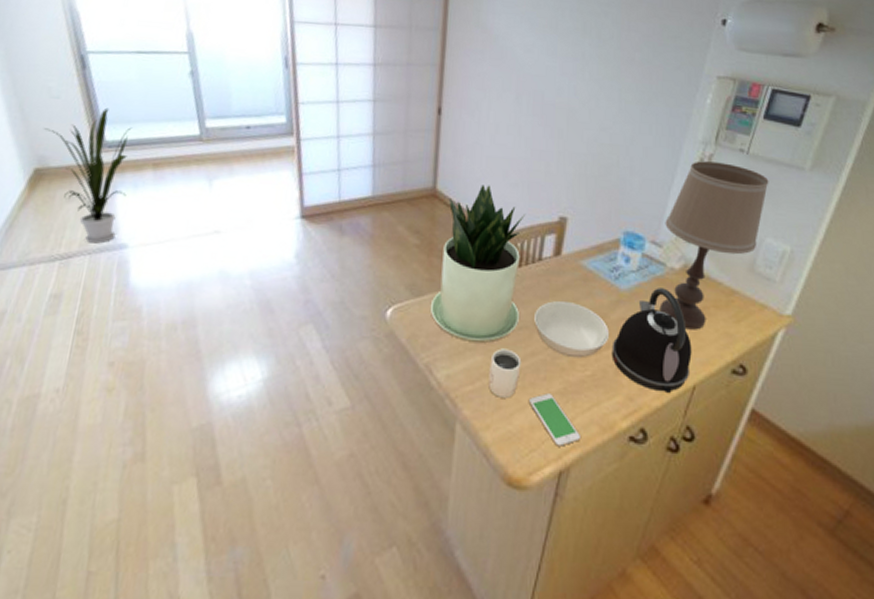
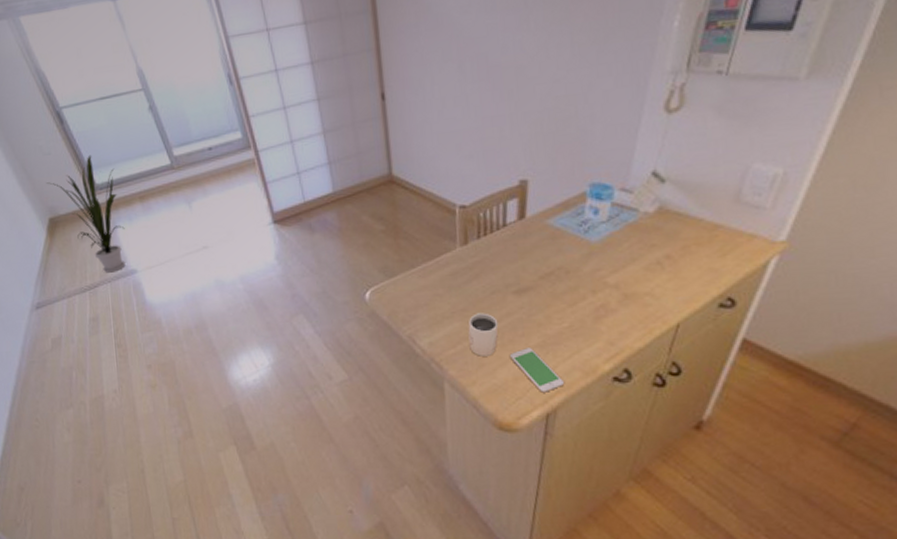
planter: present [430,184,526,344] -> none [404,161,492,312]
bowl: present [534,300,610,359] -> none [505,261,585,313]
kettle: present [611,288,692,394] -> none [587,234,674,335]
table lamp: present [659,161,769,330] -> none [634,90,755,271]

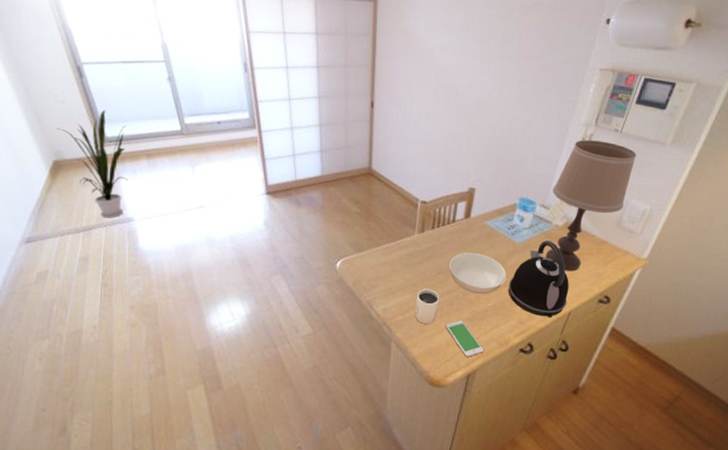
bowl: none [505,261,585,313] -> present [449,252,507,294]
kettle: none [587,234,674,335] -> present [508,240,569,318]
table lamp: none [634,90,755,271] -> present [545,140,637,271]

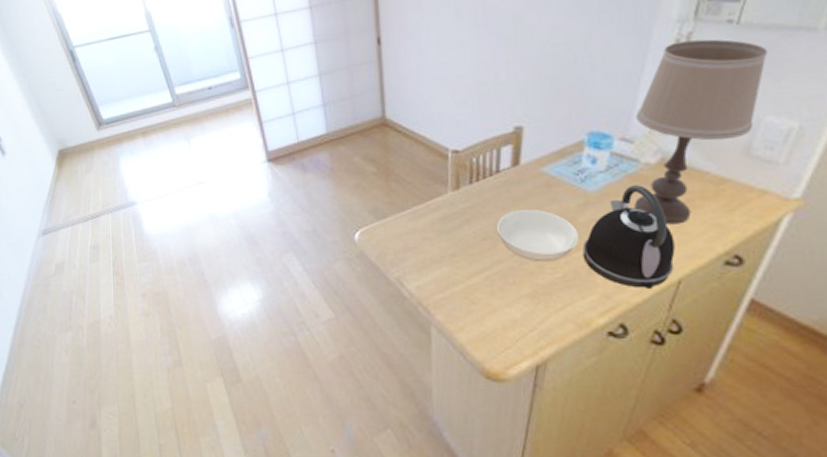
house plant: present [56,109,128,218] -> none [58,91,127,204]
mug: present [415,288,440,324] -> none [457,259,489,303]
phone: present [445,320,485,357] -> none [499,297,557,343]

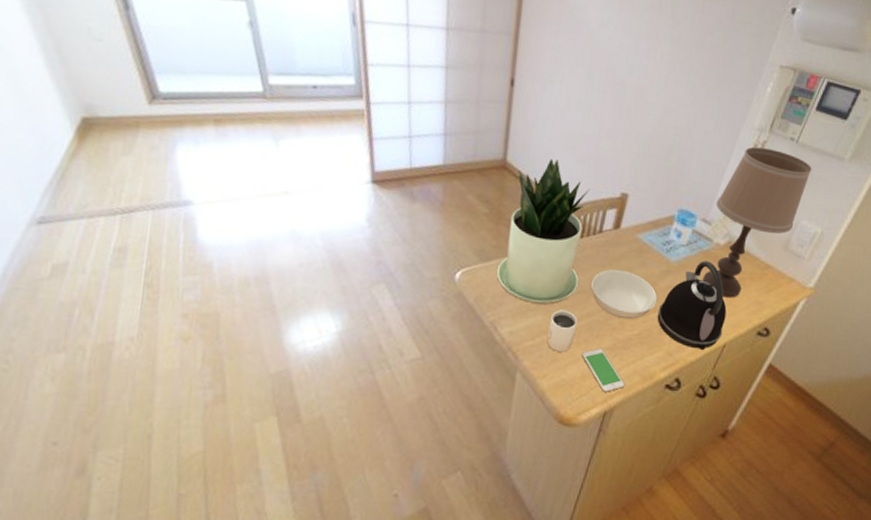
planter: none [393,106,483,256] -> present [496,159,591,305]
mug: none [457,259,489,303] -> present [547,310,578,352]
phone: none [499,297,557,343] -> present [581,349,625,392]

